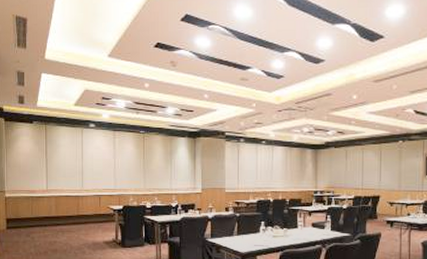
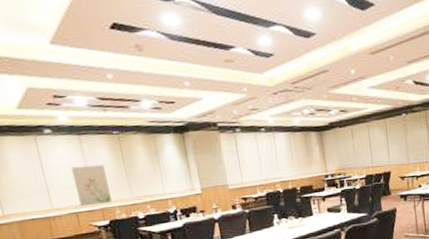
wall art: none [103,156,128,191] -> present [70,165,112,207]

